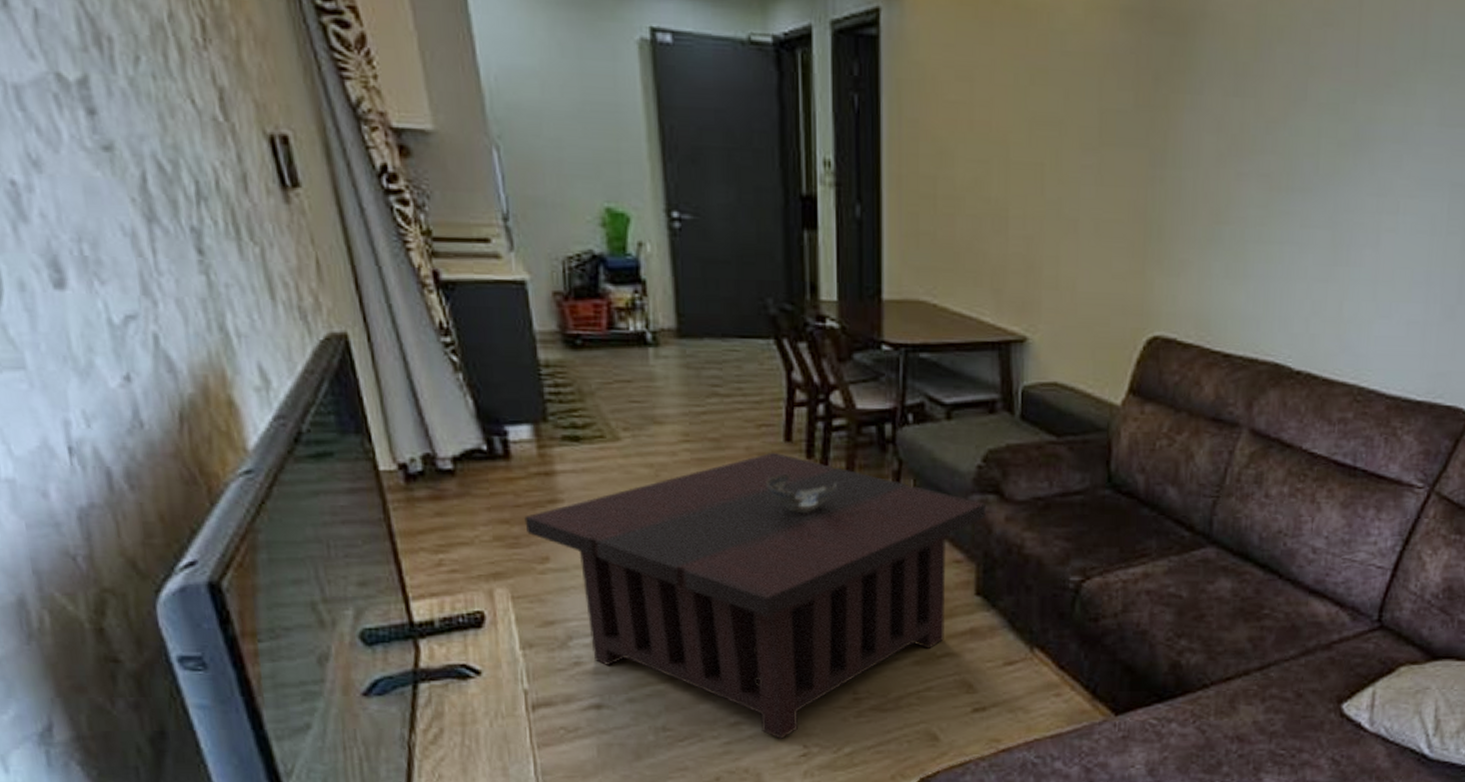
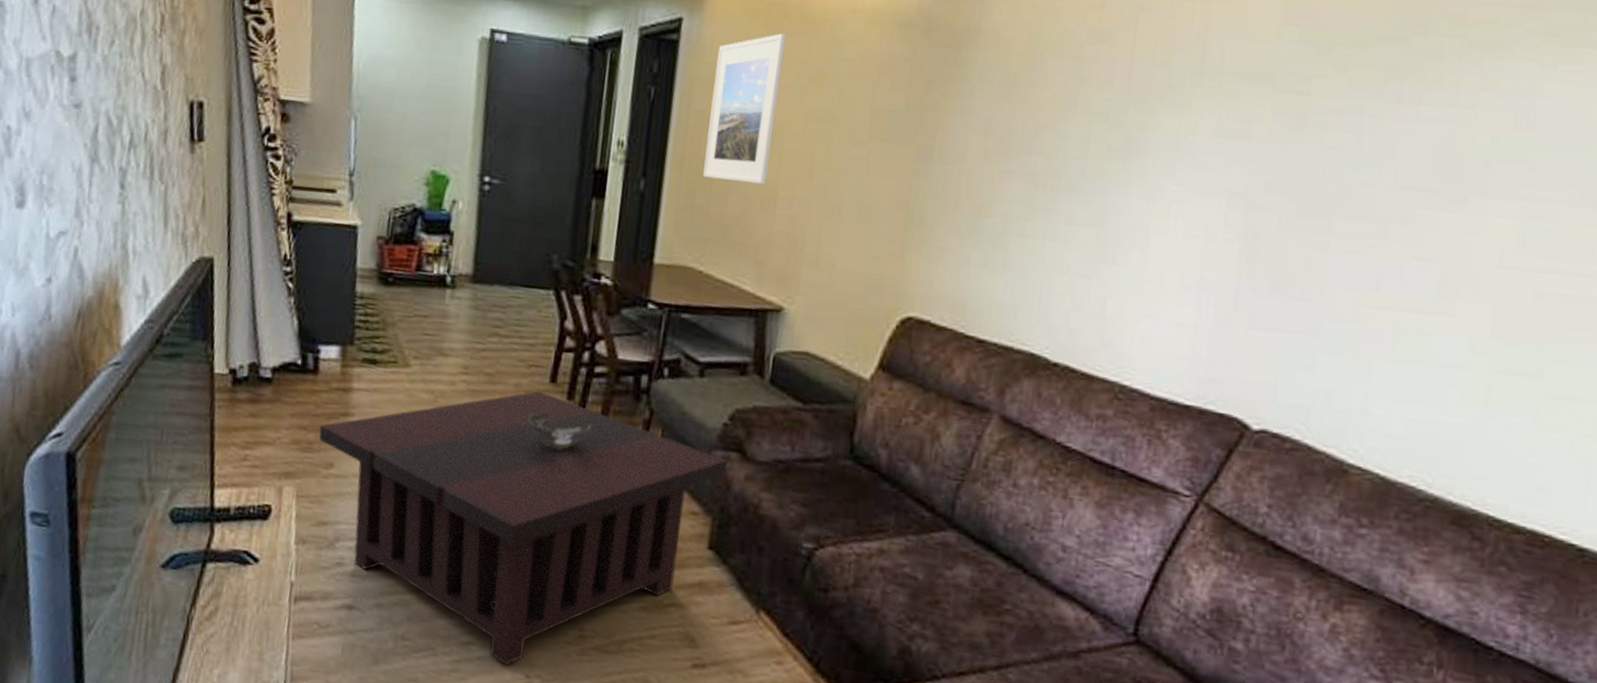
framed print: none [925,24,999,203] -> present [703,33,786,185]

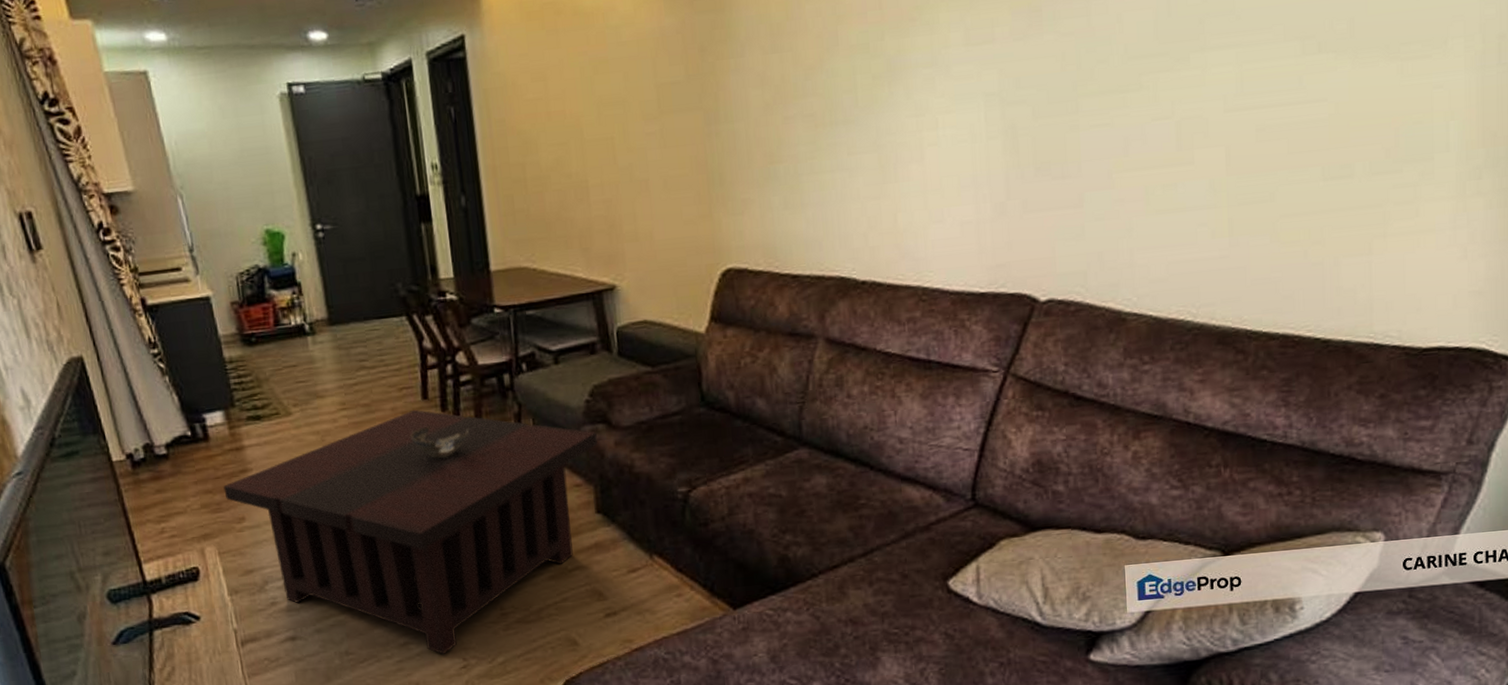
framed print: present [703,33,786,185] -> none [503,30,575,182]

